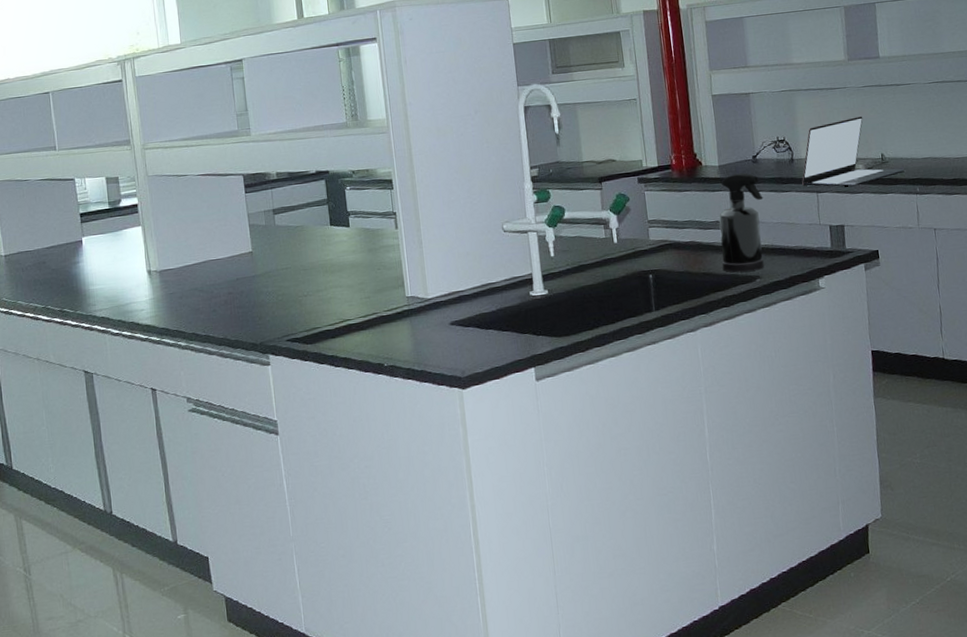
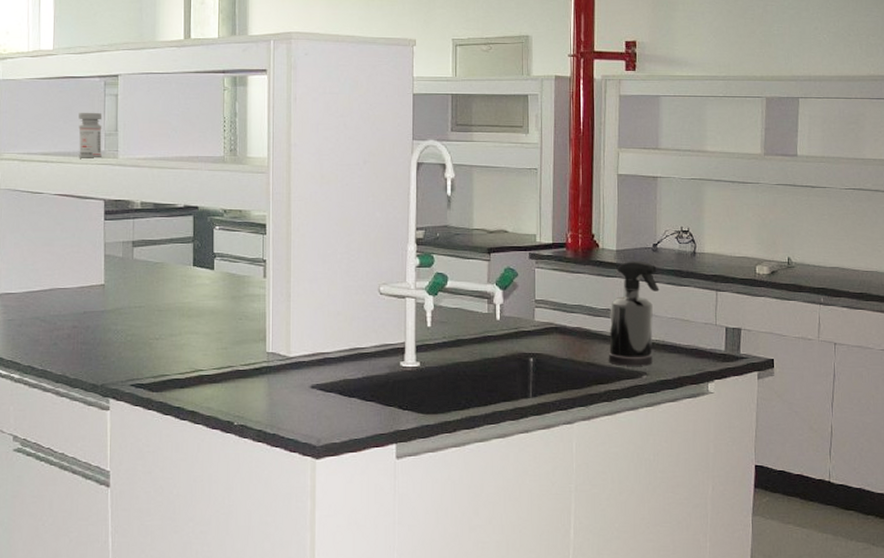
medicine bottle: none [211,95,237,141] -> present [78,112,103,160]
laptop: present [802,116,904,187] -> none [702,215,810,288]

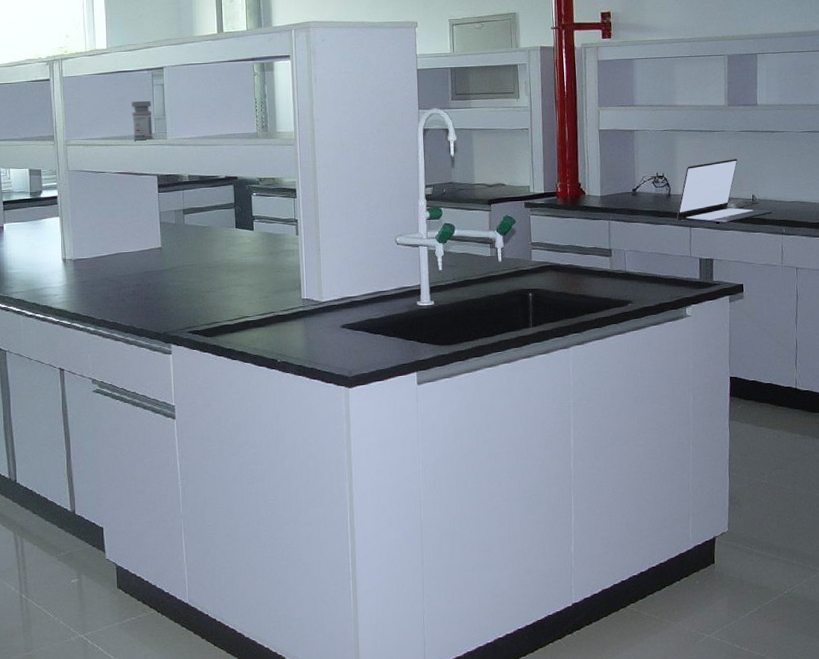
spray bottle: present [608,261,660,366] -> none [597,204,640,296]
laptop: none [702,215,810,288] -> present [677,159,773,224]

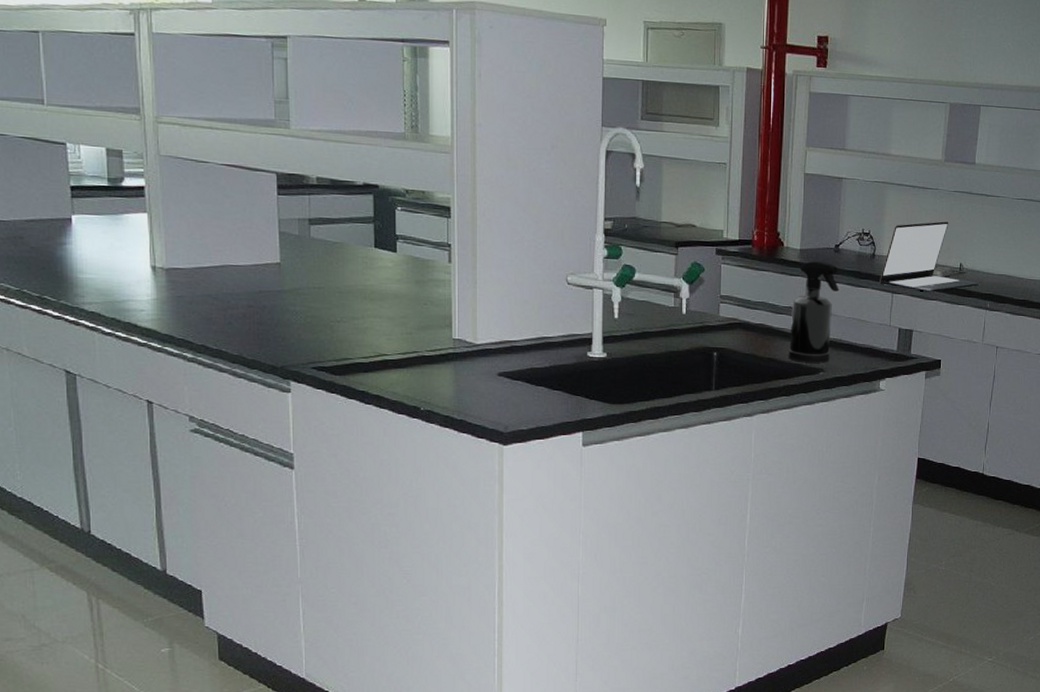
medicine bottle: present [131,100,154,142] -> none [244,75,273,128]
spray bottle: none [597,204,640,296] -> present [788,260,839,363]

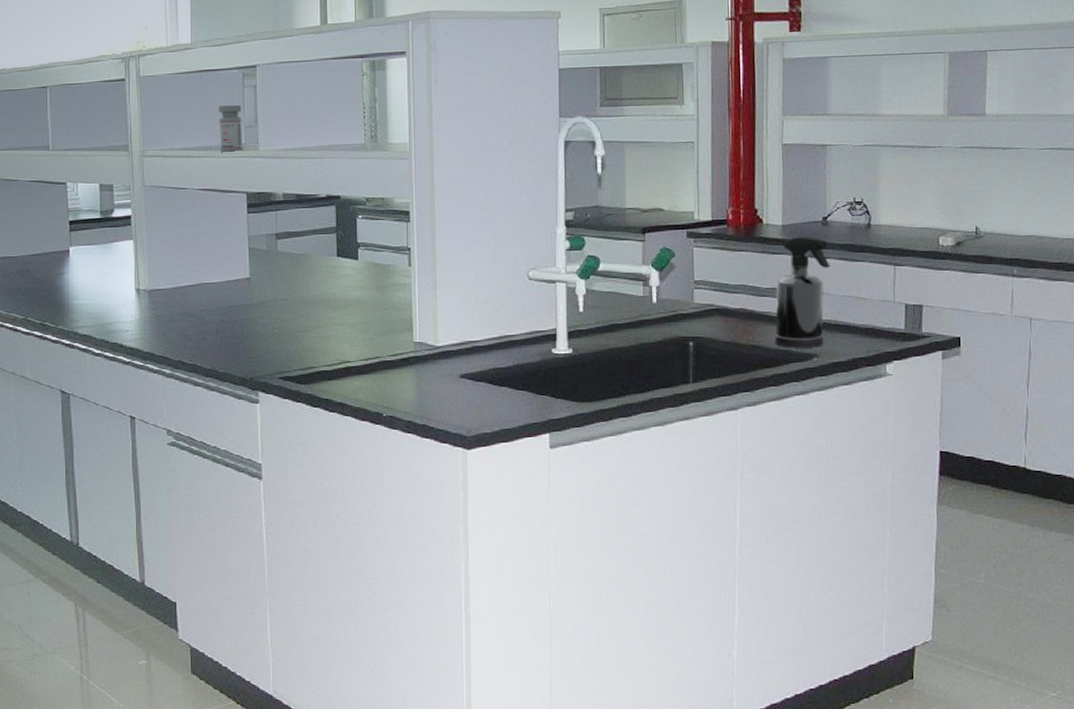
medicine bottle: none [244,75,273,128] -> present [218,104,244,153]
laptop: present [880,221,979,292] -> none [878,181,1001,261]

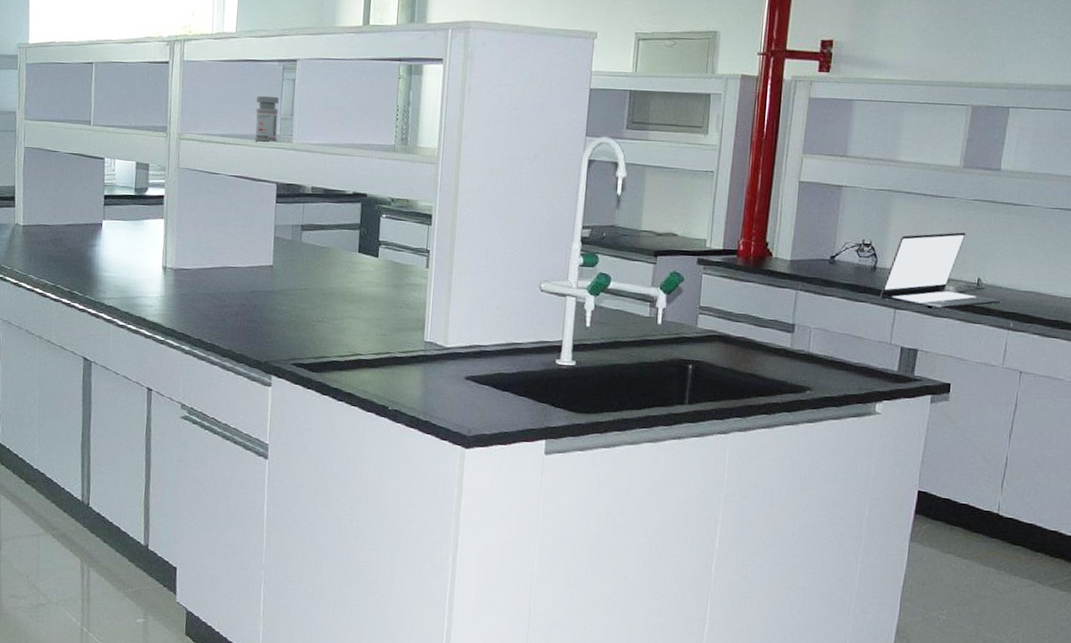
spray bottle: present [774,236,831,348] -> none [771,272,833,381]
laptop: none [878,181,1001,261] -> present [880,232,1001,309]

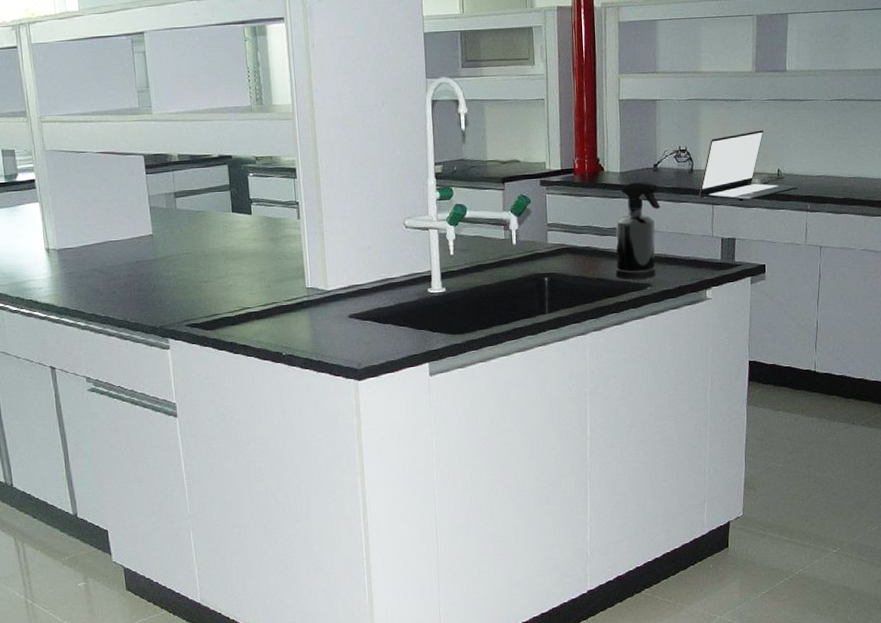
medicine bottle: present [255,95,280,143] -> none [110,70,138,118]
spray bottle: none [771,272,833,381] -> present [615,181,661,280]

